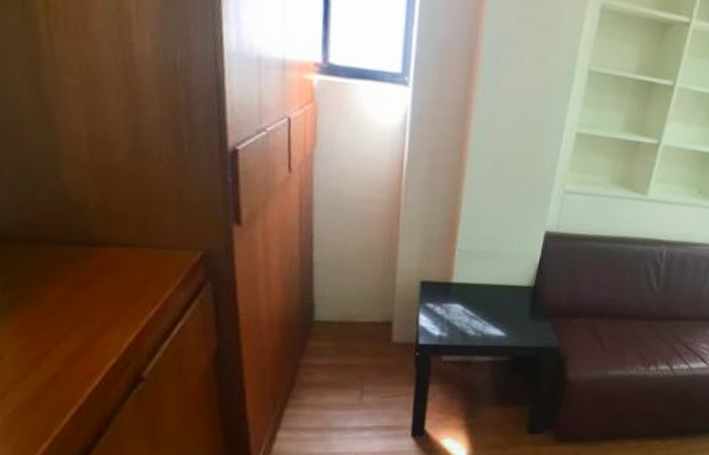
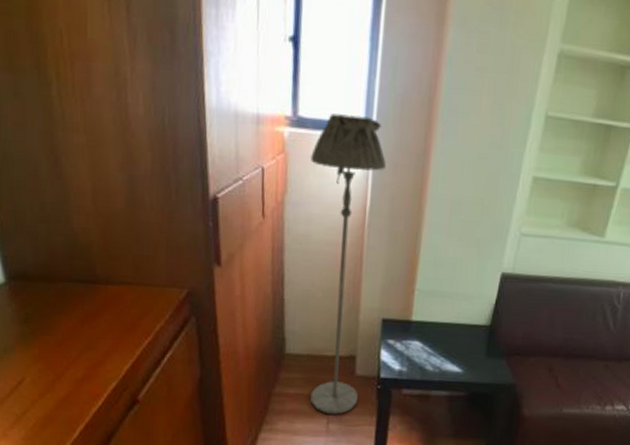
floor lamp: none [341,61,424,386] -> present [309,113,386,415]

